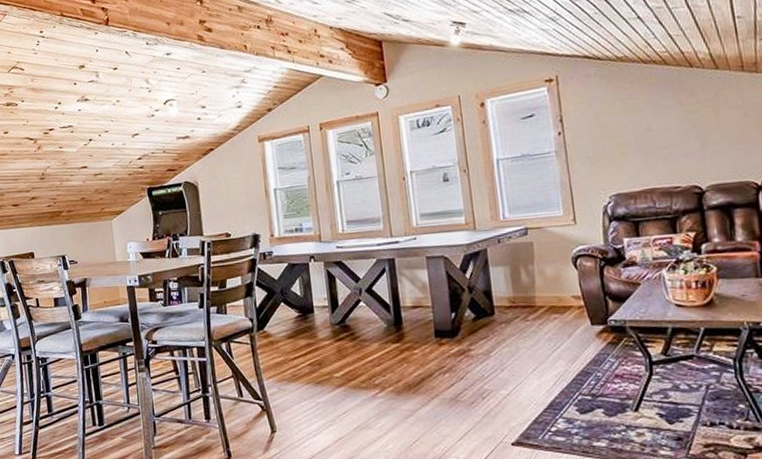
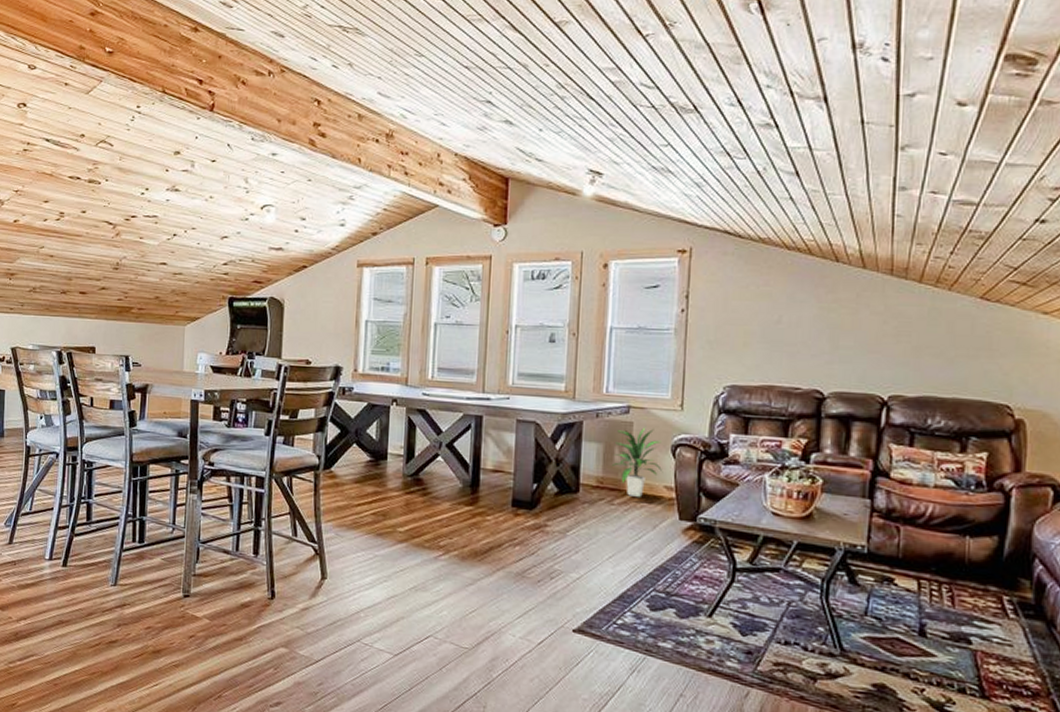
indoor plant: none [520,244,569,311] -> present [612,427,663,497]

